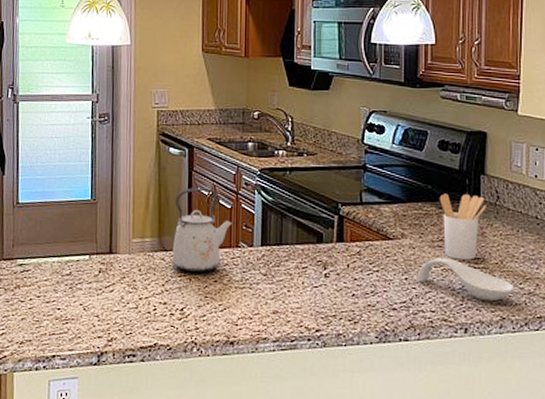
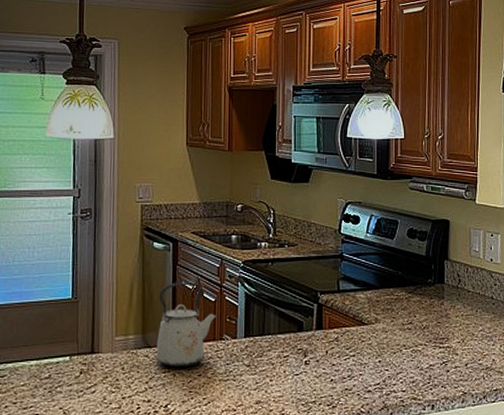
spoon rest: present [417,257,515,302] -> none [389,339,474,378]
utensil holder: present [439,193,486,260] -> none [408,278,450,340]

